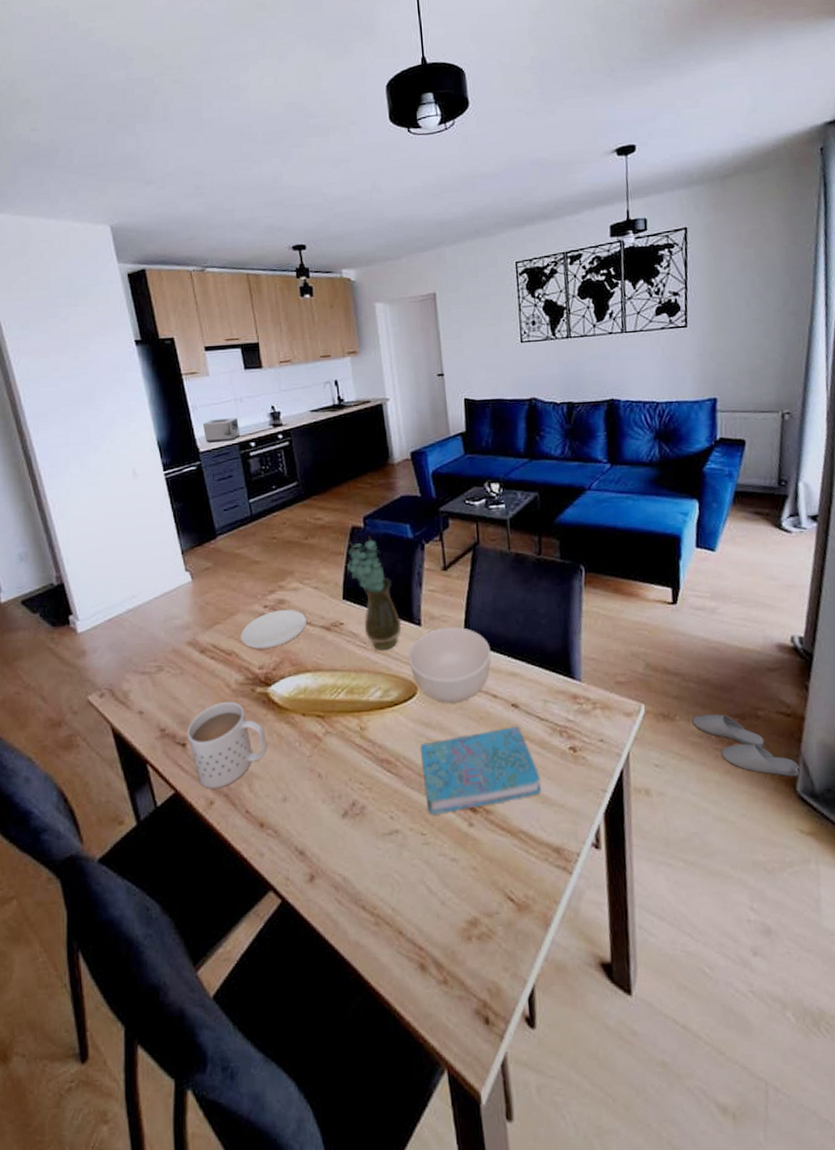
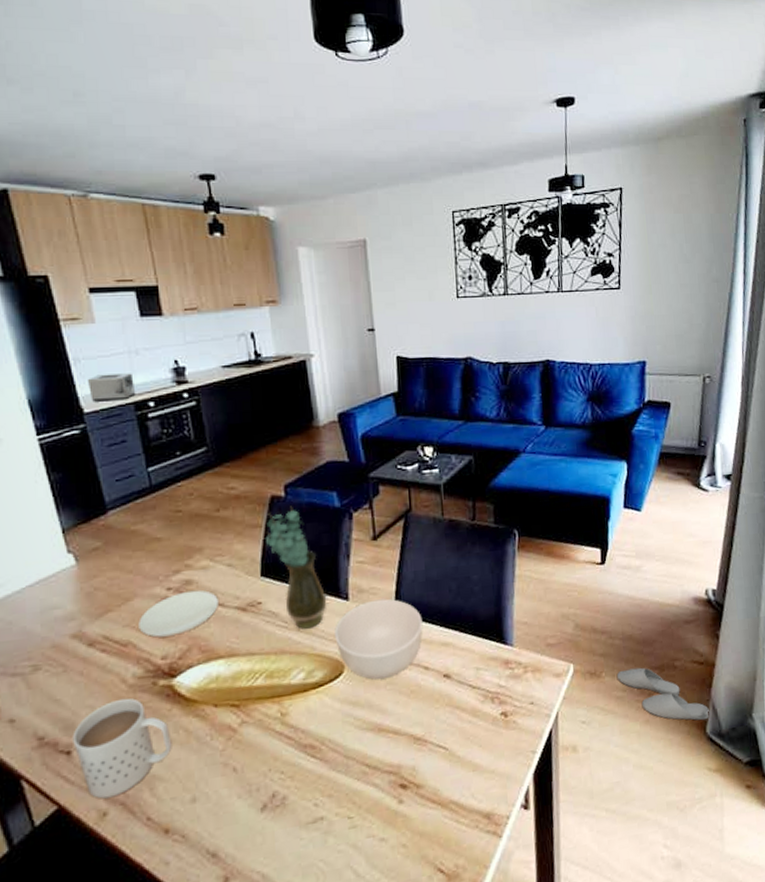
cover: present [420,726,542,815] -> none [347,696,473,797]

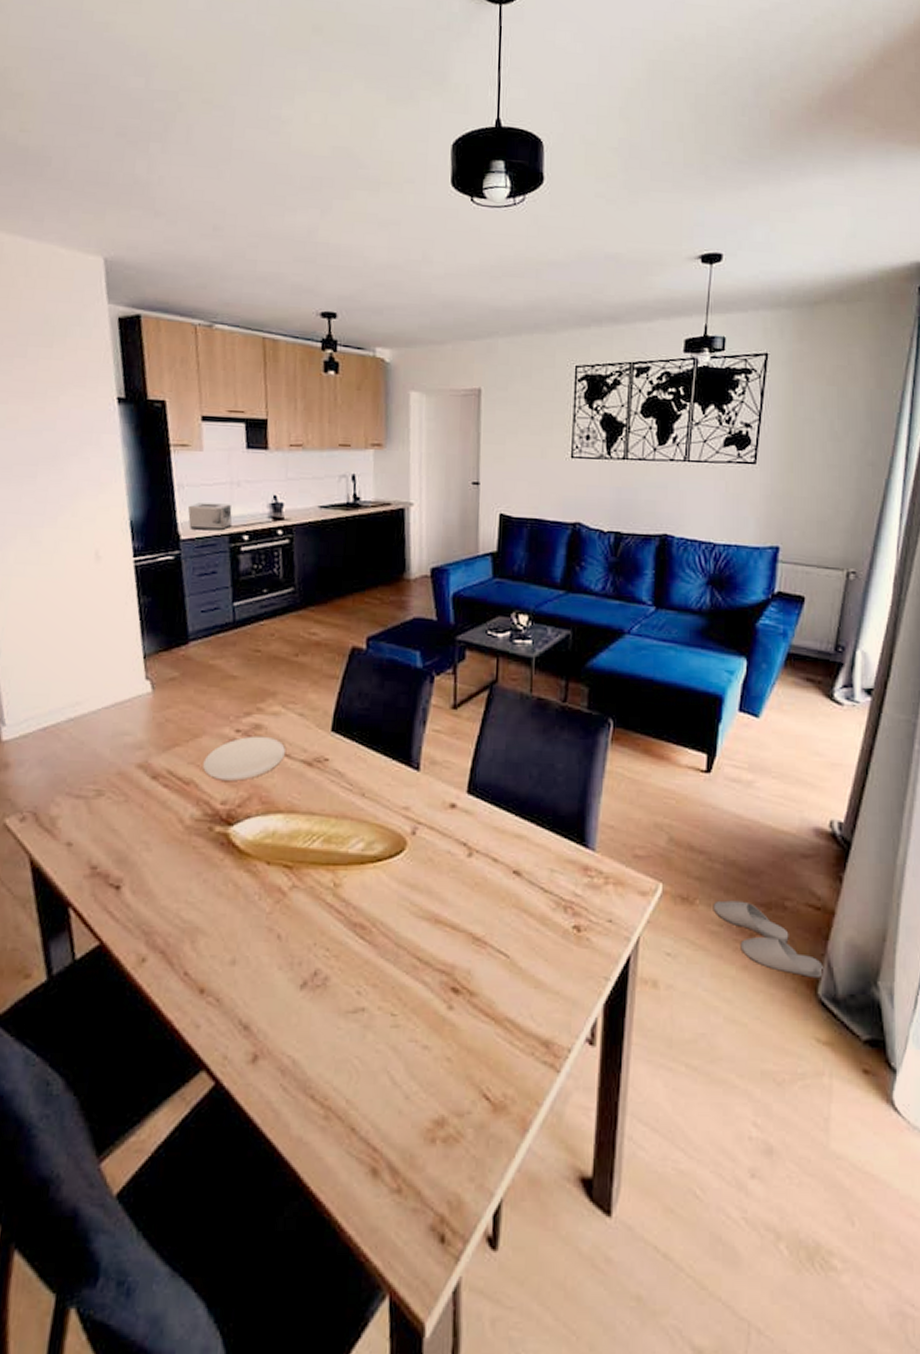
mug: present [72,698,172,799] -> none [123,839,220,943]
vase: present [265,506,327,629] -> none [340,660,397,795]
bowl: present [335,598,423,680] -> none [400,774,497,865]

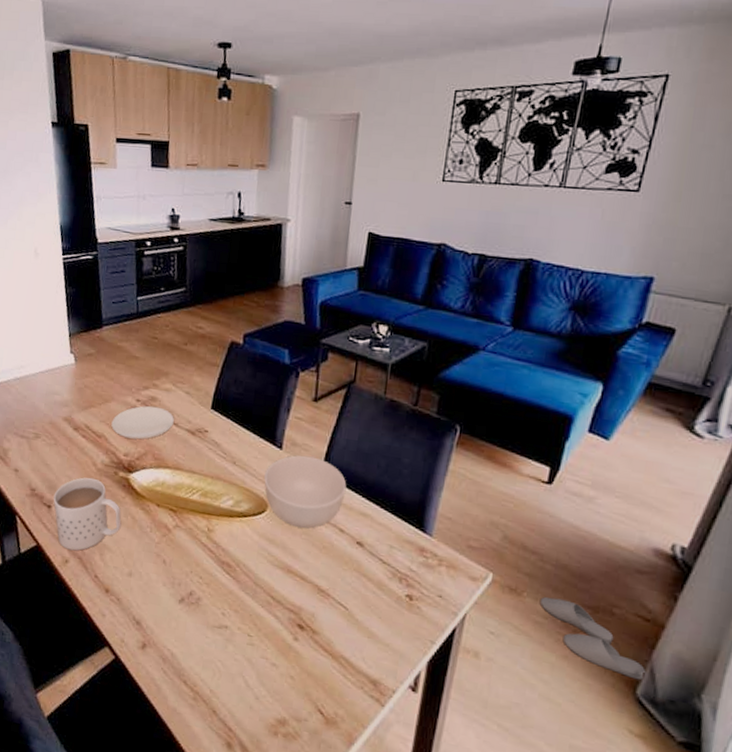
mug: none [123,839,220,943] -> present [53,477,122,551]
toaster: present [188,502,233,531] -> none [104,212,139,237]
bowl: none [400,774,497,865] -> present [264,455,347,529]

